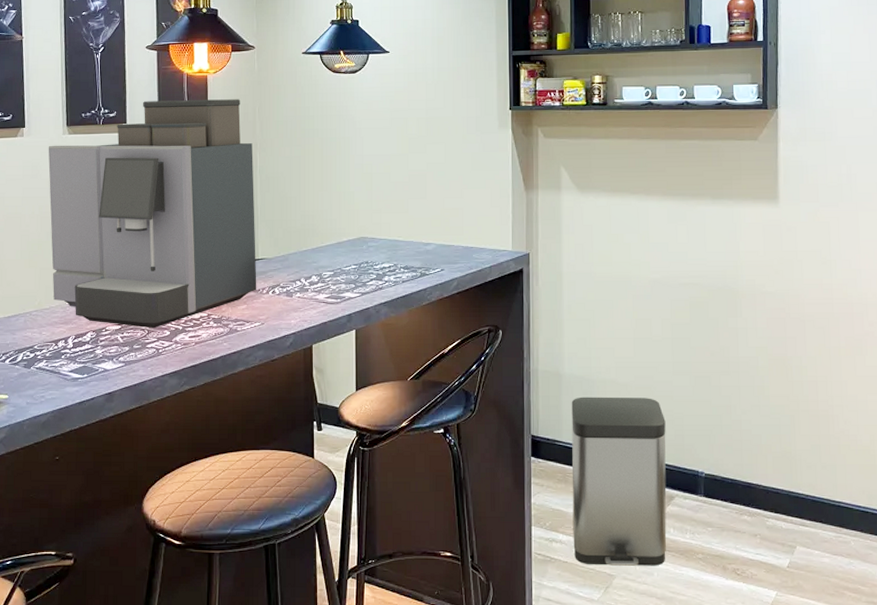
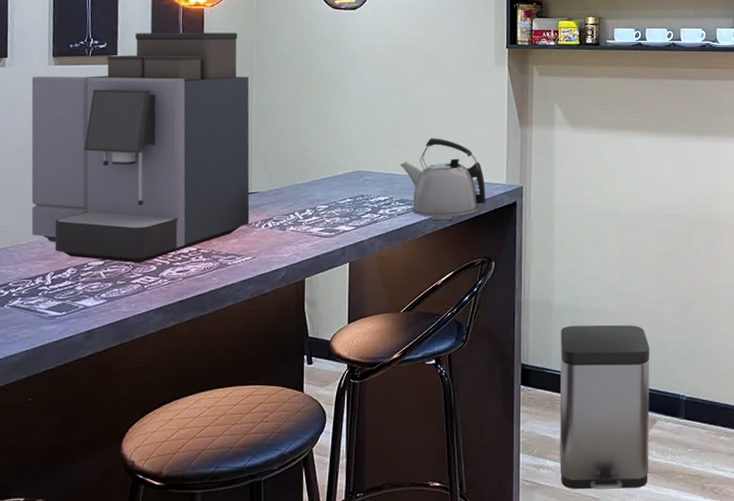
kettle: none [403,203,493,288] -> present [399,138,487,221]

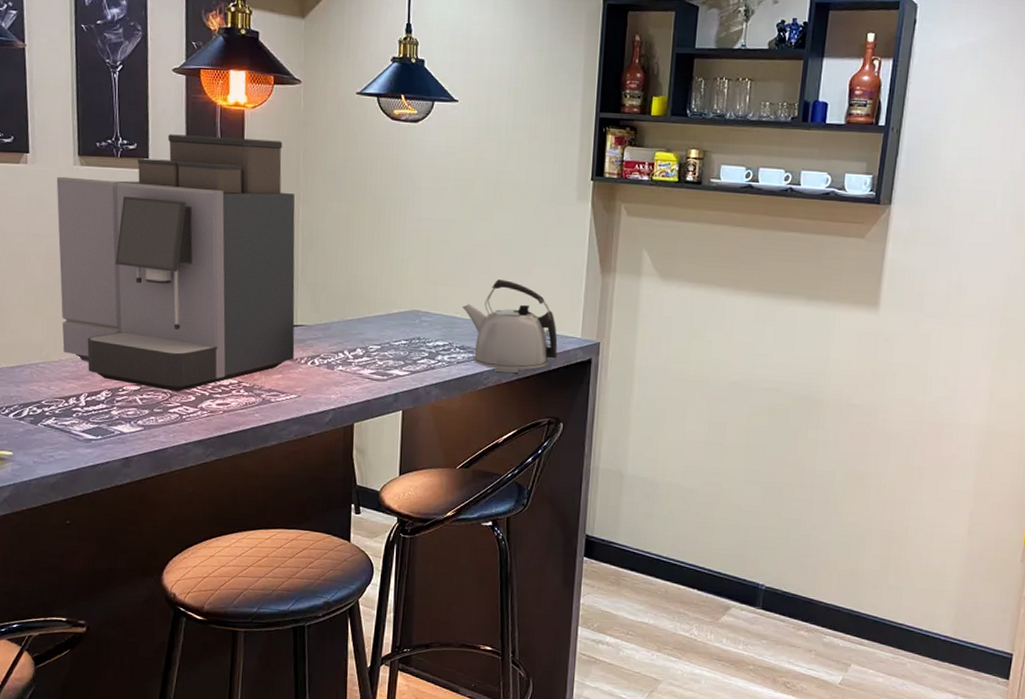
pedal bin: present [559,325,650,489] -> none [620,499,730,674]

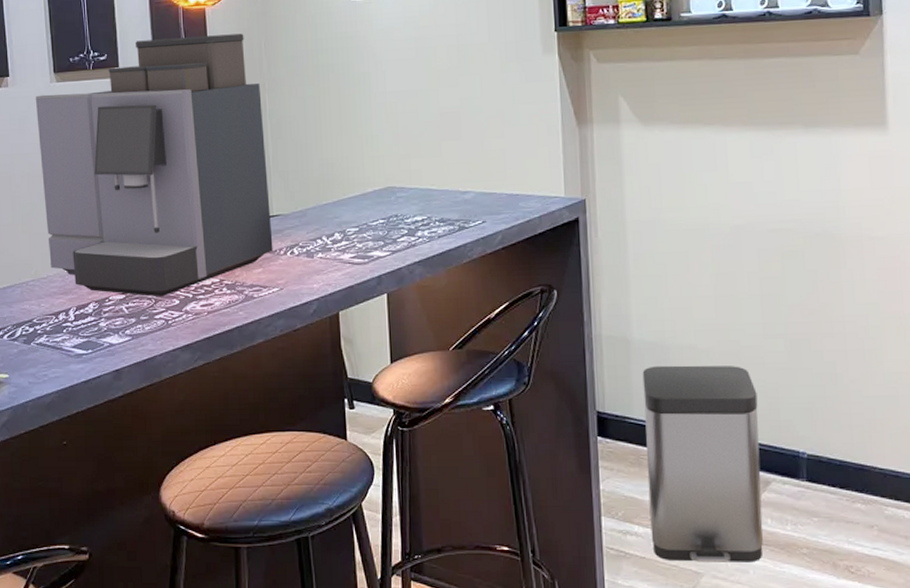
kettle: present [461,279,558,374] -> none [436,145,543,243]
pedal bin: none [620,499,730,674] -> present [642,365,763,563]

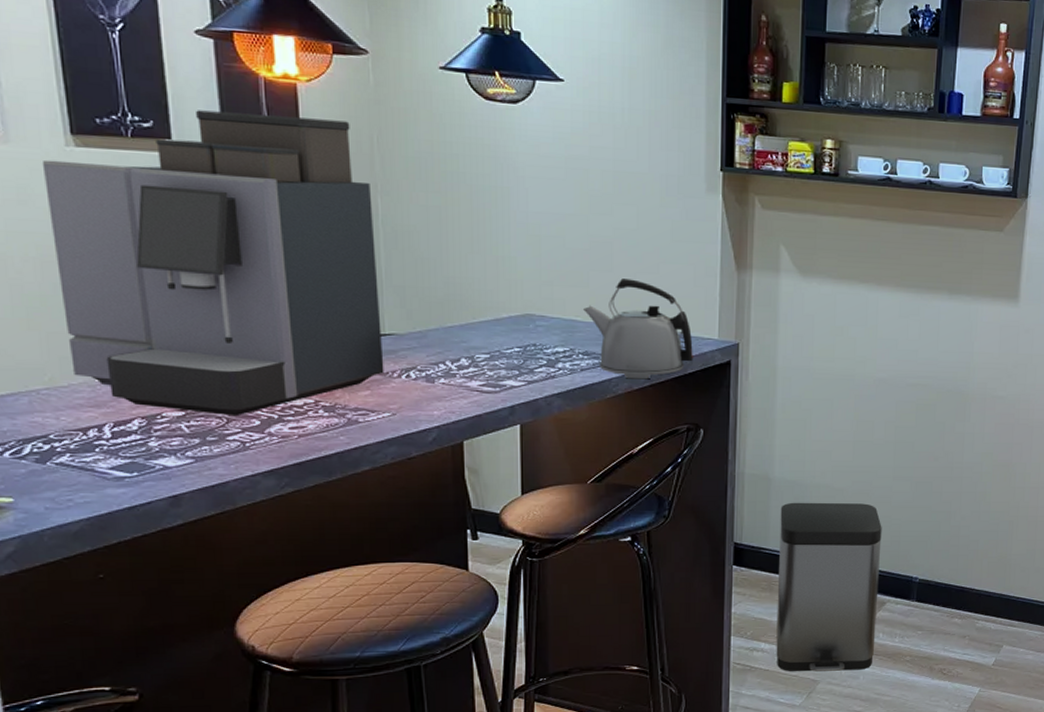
kettle: none [436,145,543,243] -> present [582,278,694,380]

